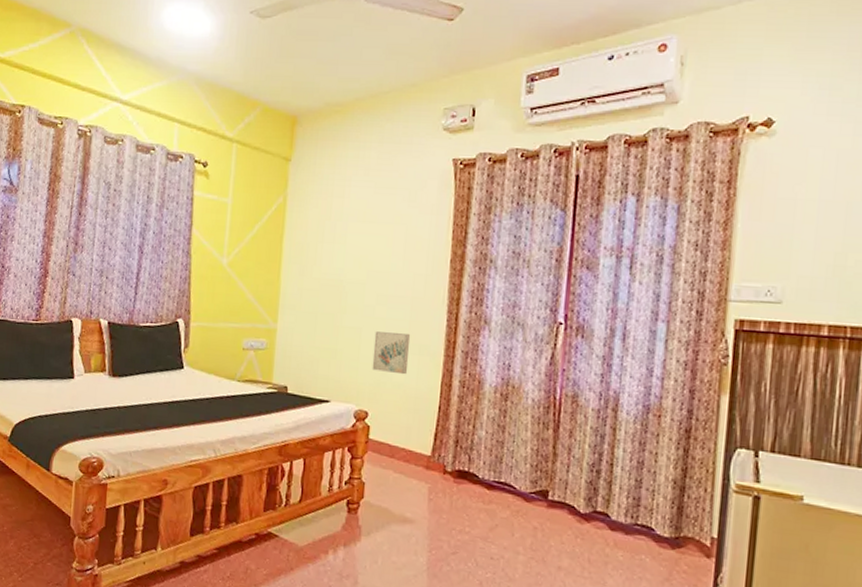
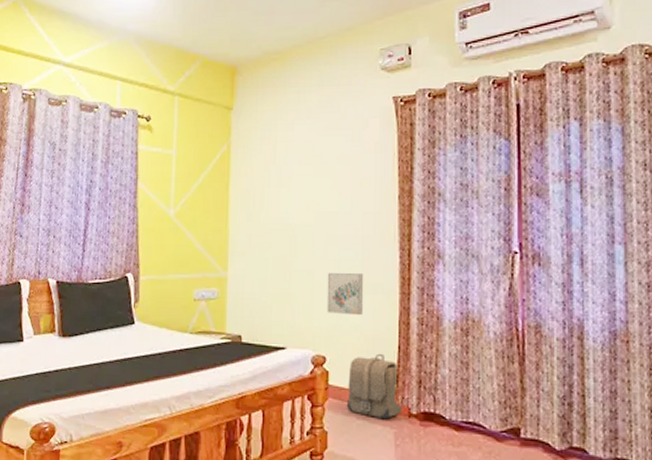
backpack: none [385,412,439,475] -> present [347,353,403,420]

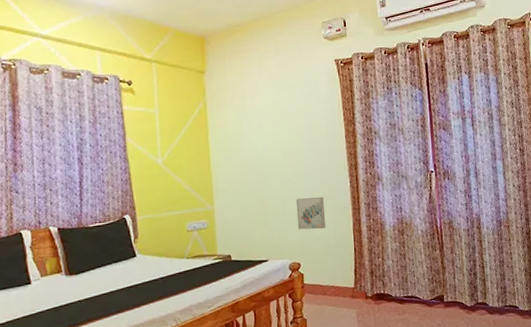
backpack: present [347,353,403,420] -> none [319,255,361,304]

